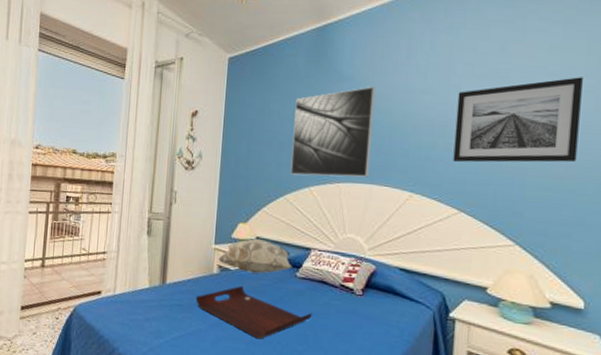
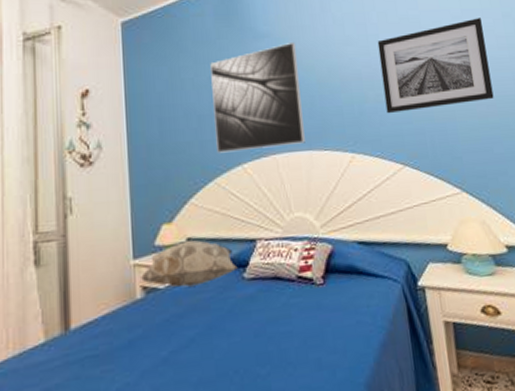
serving tray: present [195,286,312,340] -> none [115,307,271,375]

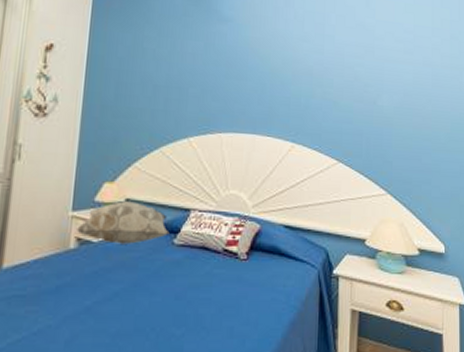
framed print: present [210,43,305,153] -> none [167,30,256,127]
wall art: present [377,18,494,114] -> none [330,35,431,113]

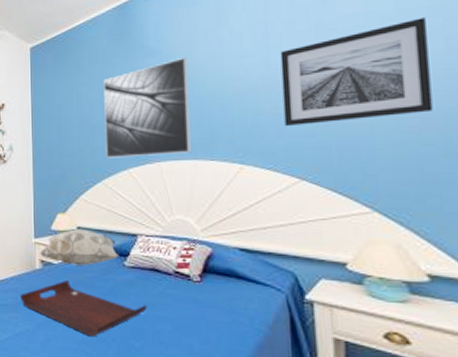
serving tray: none [43,262,192,328] -> present [19,280,147,337]
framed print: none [167,30,256,127] -> present [103,58,191,158]
wall art: none [330,35,431,113] -> present [280,17,433,127]

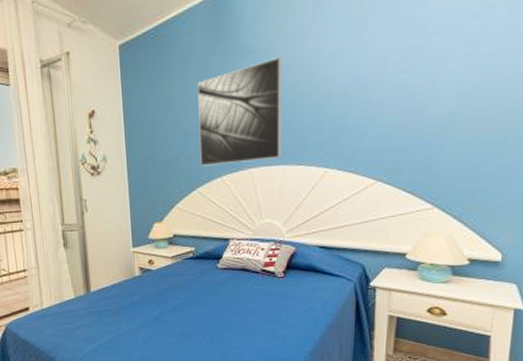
serving tray: present [19,280,147,337] -> none [121,284,237,331]
decorative pillow: present [40,228,120,266] -> none [138,236,213,270]
wall art: present [280,17,433,127] -> none [368,15,507,130]

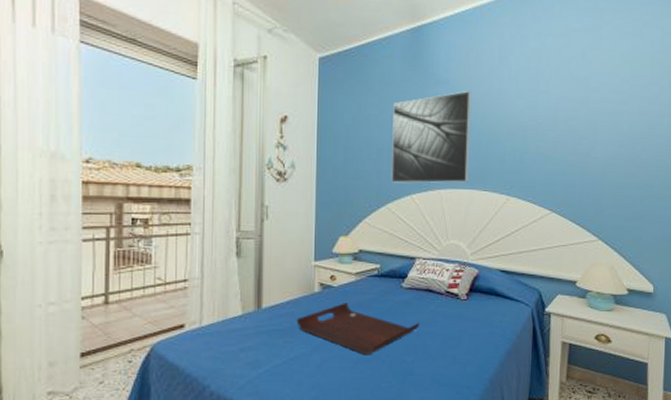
serving tray: none [121,284,237,331] -> present [296,303,420,356]

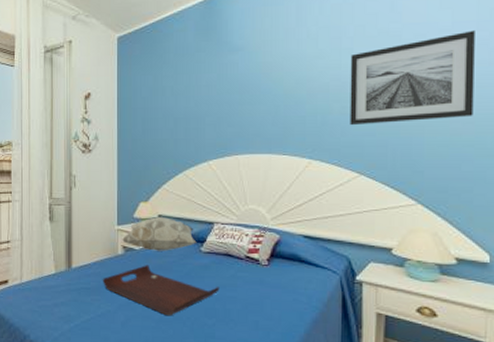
decorative pillow: none [319,251,398,288] -> present [122,216,197,251]
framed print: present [391,91,471,184] -> none [188,56,267,150]
wall art: none [544,84,648,165] -> present [350,30,475,126]

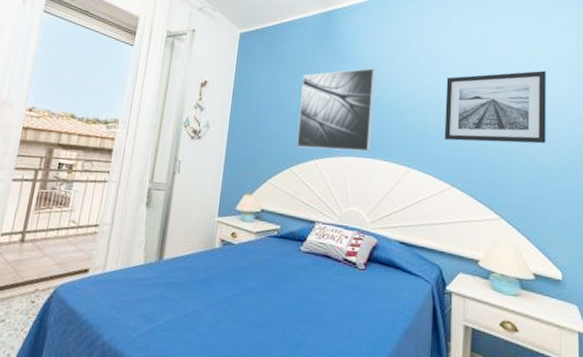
serving tray: present [102,265,220,316] -> none [194,261,316,320]
decorative pillow: present [122,216,197,251] -> none [221,210,297,248]
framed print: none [188,56,267,150] -> present [296,68,375,152]

